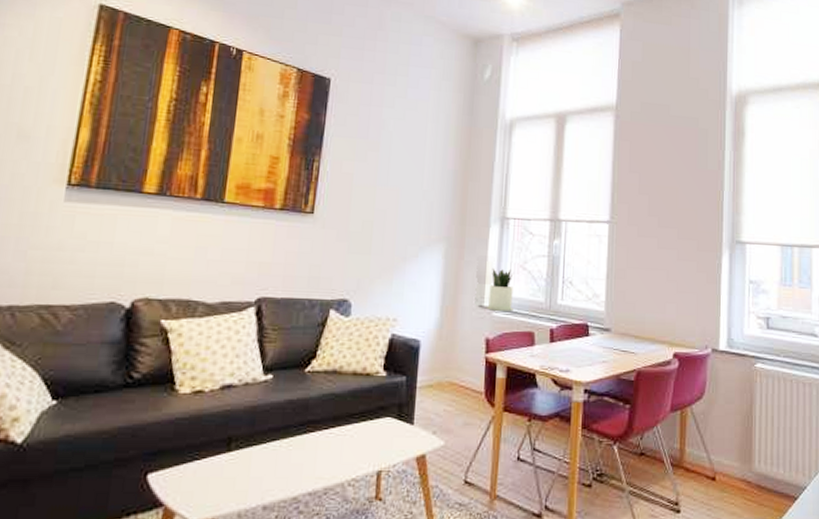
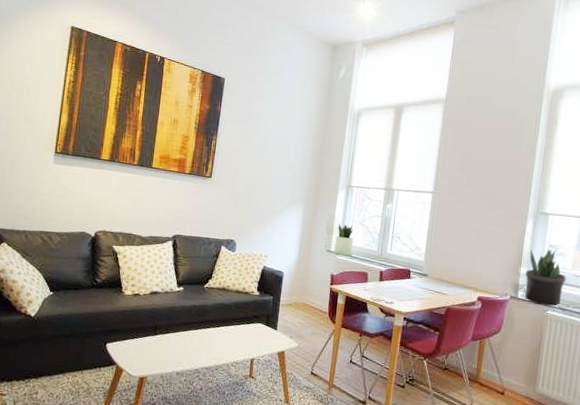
planter: none [727,286,772,358] -> present [524,248,566,307]

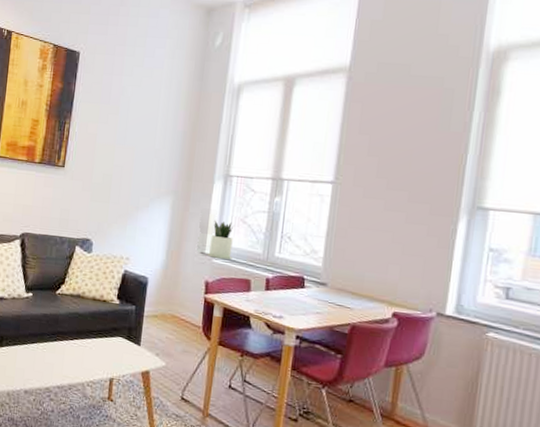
planter: present [524,248,566,307] -> none [456,252,514,328]

